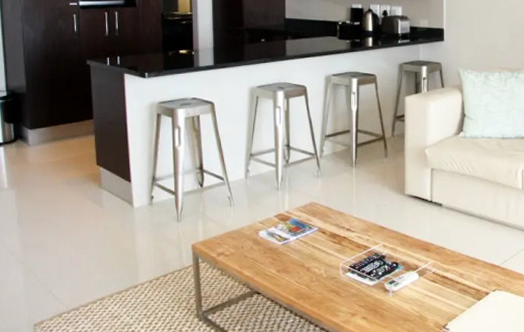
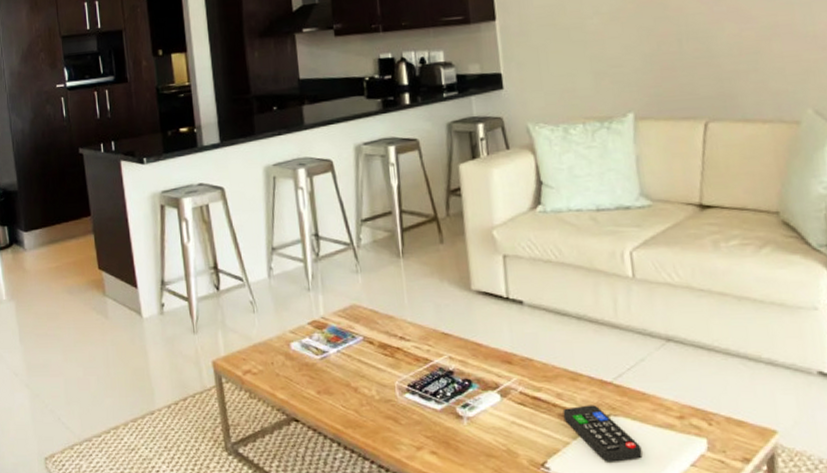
remote control: none [463,282,515,324] -> present [562,405,643,462]

